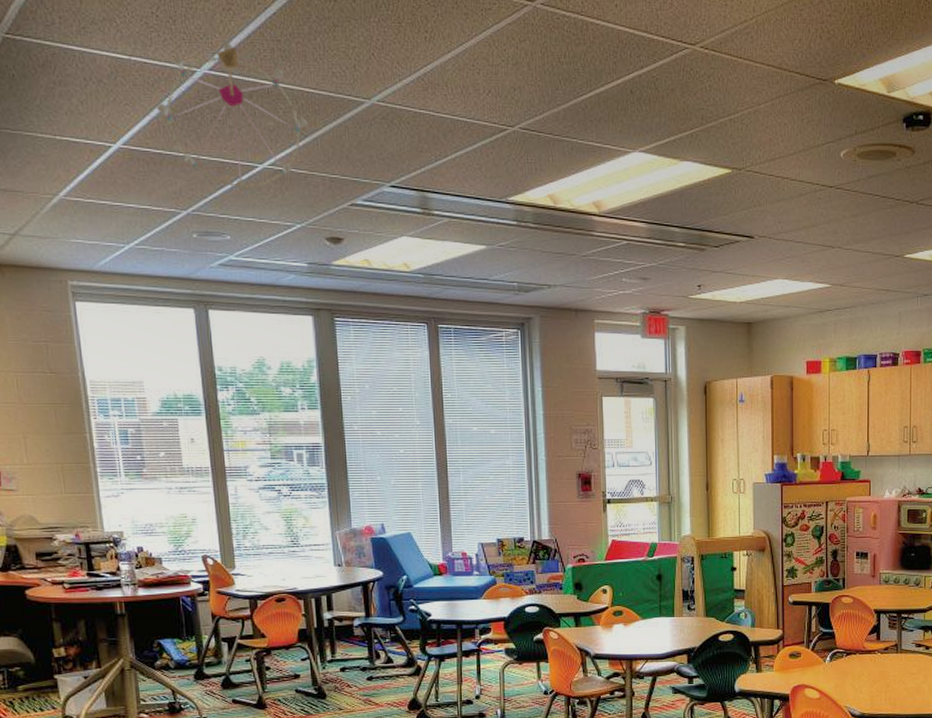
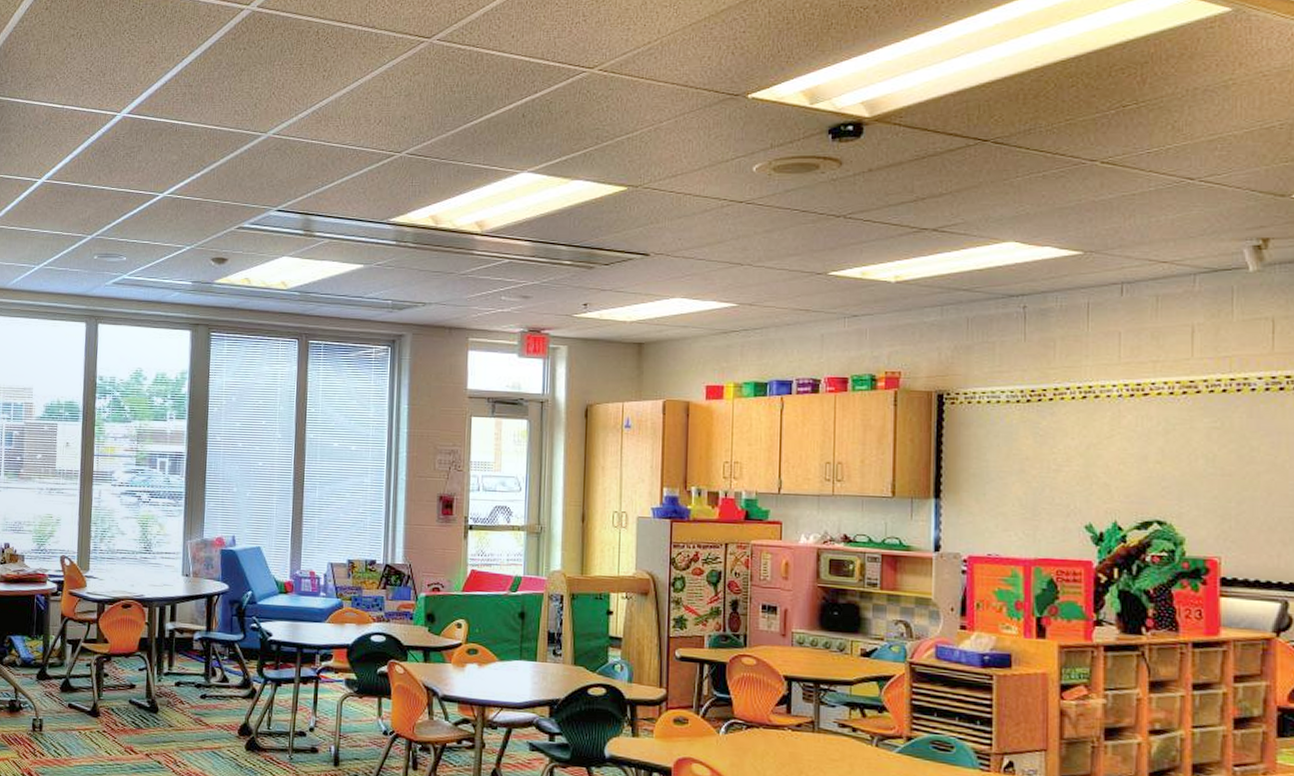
ceiling mobile: present [156,41,309,189] -> none [78,89,209,216]

